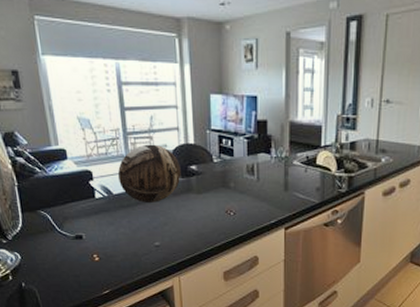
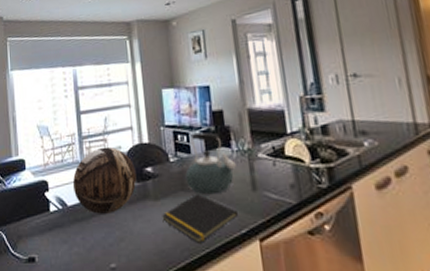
notepad: none [203,191,271,229] -> present [162,194,239,243]
kettle: none [227,138,273,192] -> present [185,132,236,195]

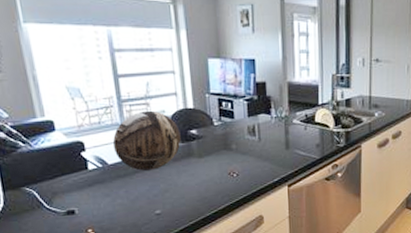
notepad: present [162,194,239,243] -> none [205,152,273,190]
kettle: present [185,132,236,195] -> none [228,100,274,153]

